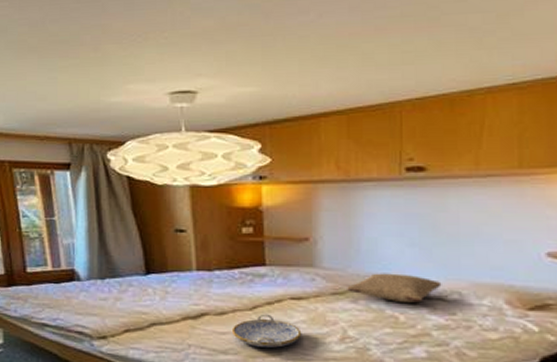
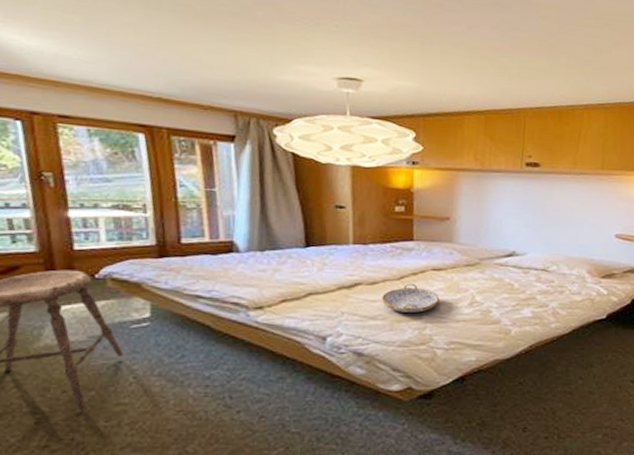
pillow: present [347,273,442,304] -> none [477,248,546,274]

